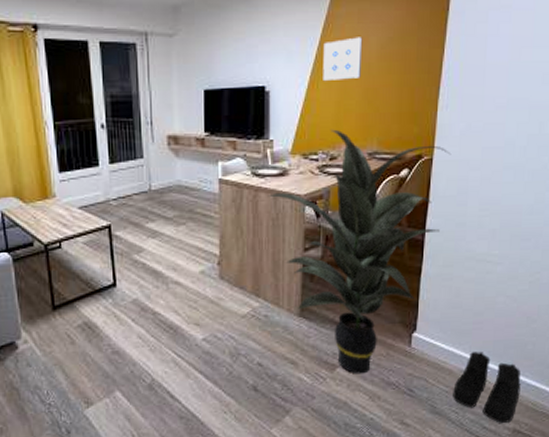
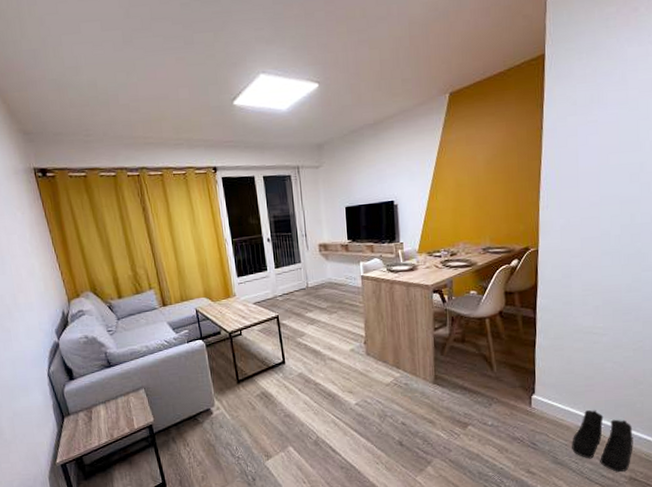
indoor plant: present [268,129,452,374] -> none [401,231,554,431]
wall art: present [323,37,363,80] -> none [439,156,472,193]

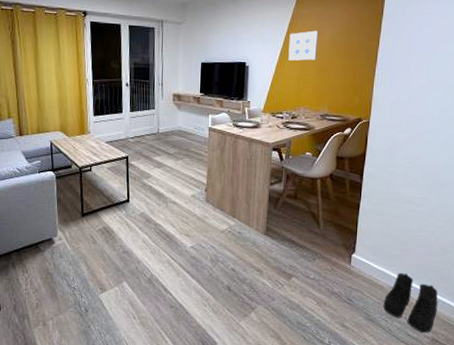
wall art: none [439,156,472,193] -> present [288,30,319,61]

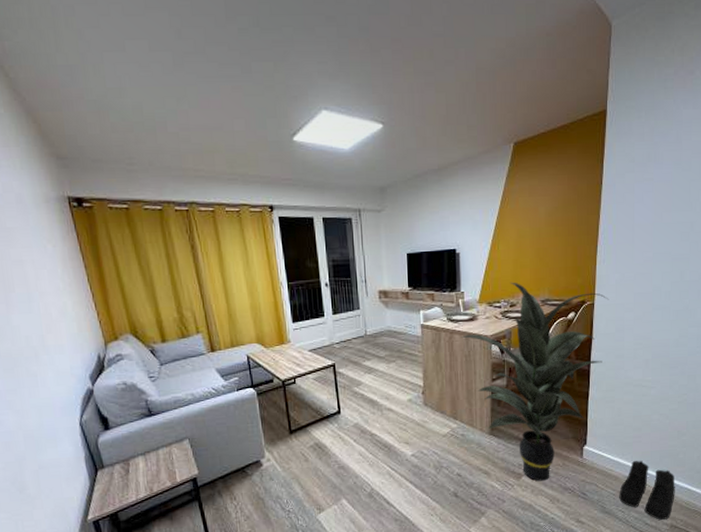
indoor plant: none [244,96,384,284] -> present [461,282,609,482]
wall art: present [288,30,319,61] -> none [502,207,534,243]

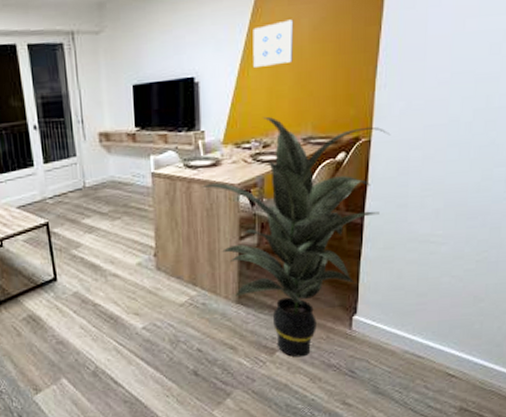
wall art: none [502,207,534,243] -> present [253,19,294,67]
boots: present [619,460,675,520] -> none [396,332,468,402]

